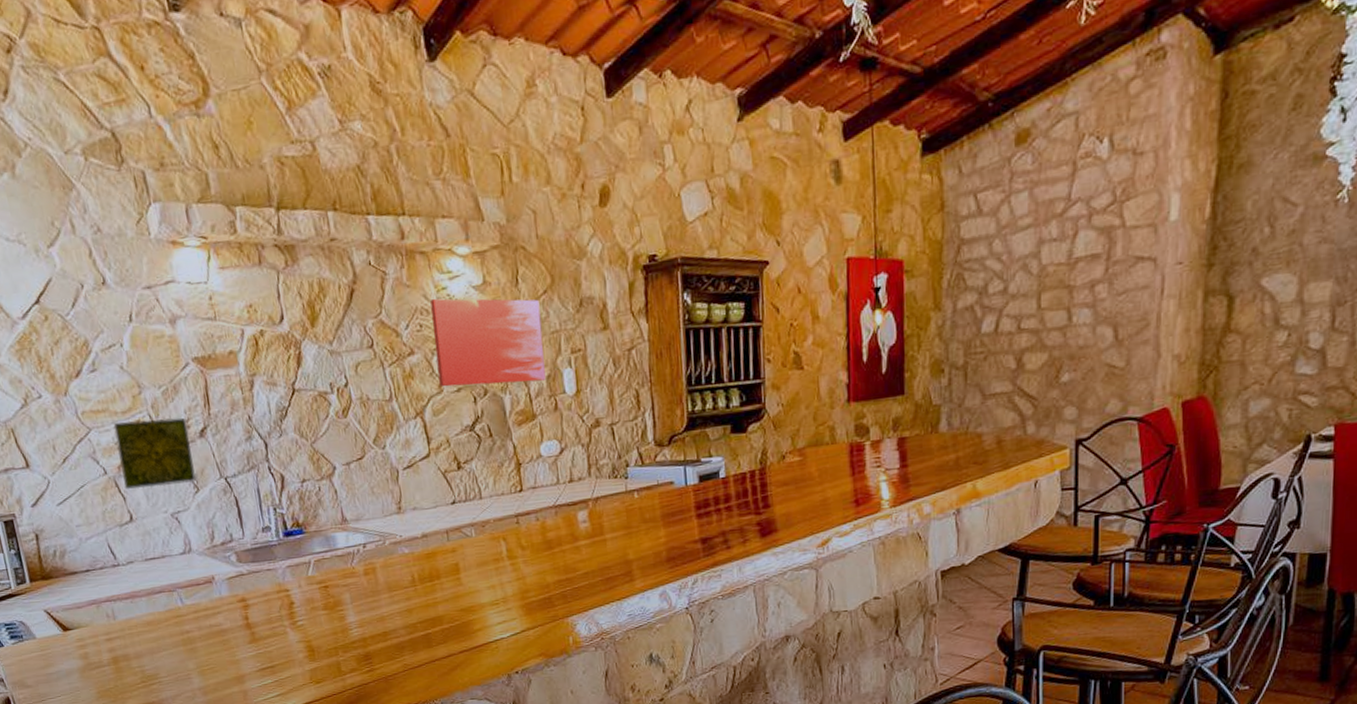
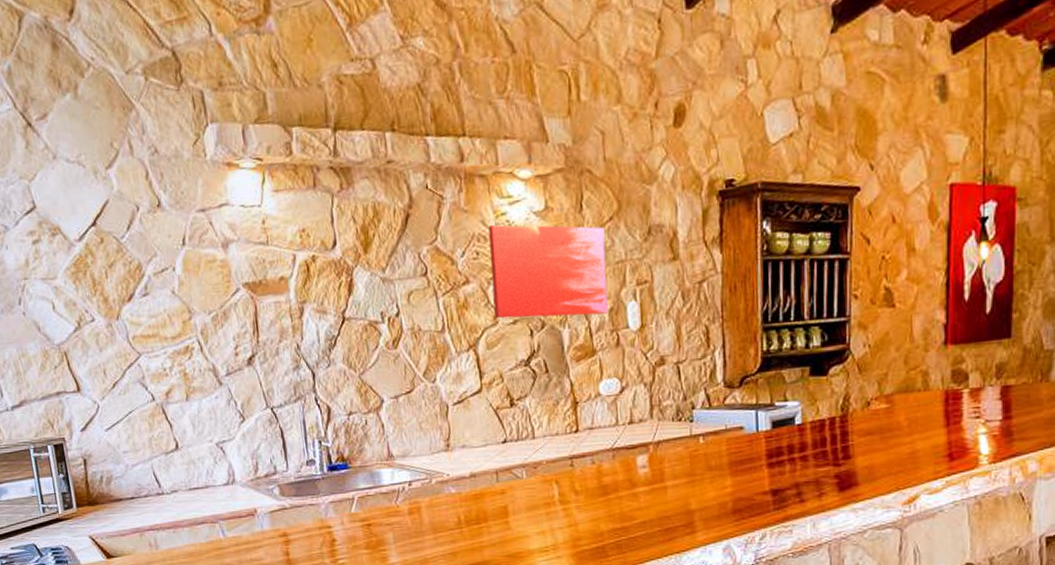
decorative tile: present [113,417,197,489] -> none [163,344,243,417]

